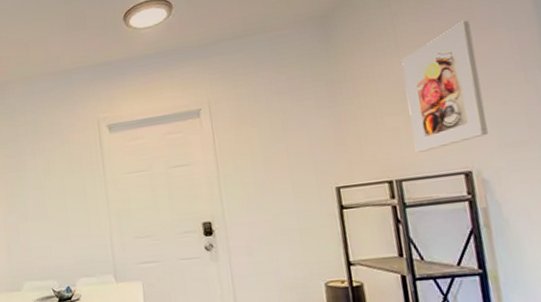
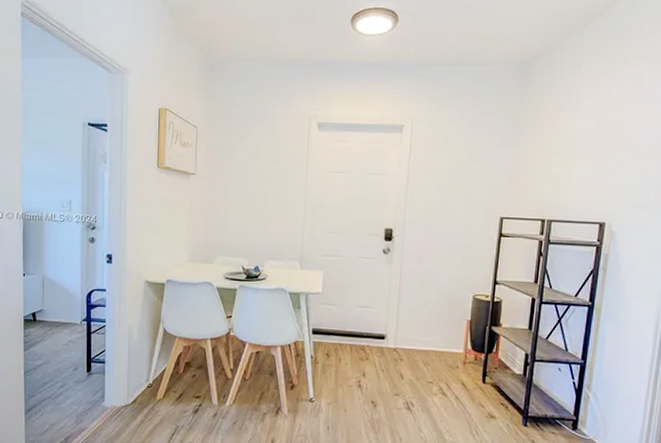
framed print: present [401,20,488,153] -> none [568,93,637,200]

